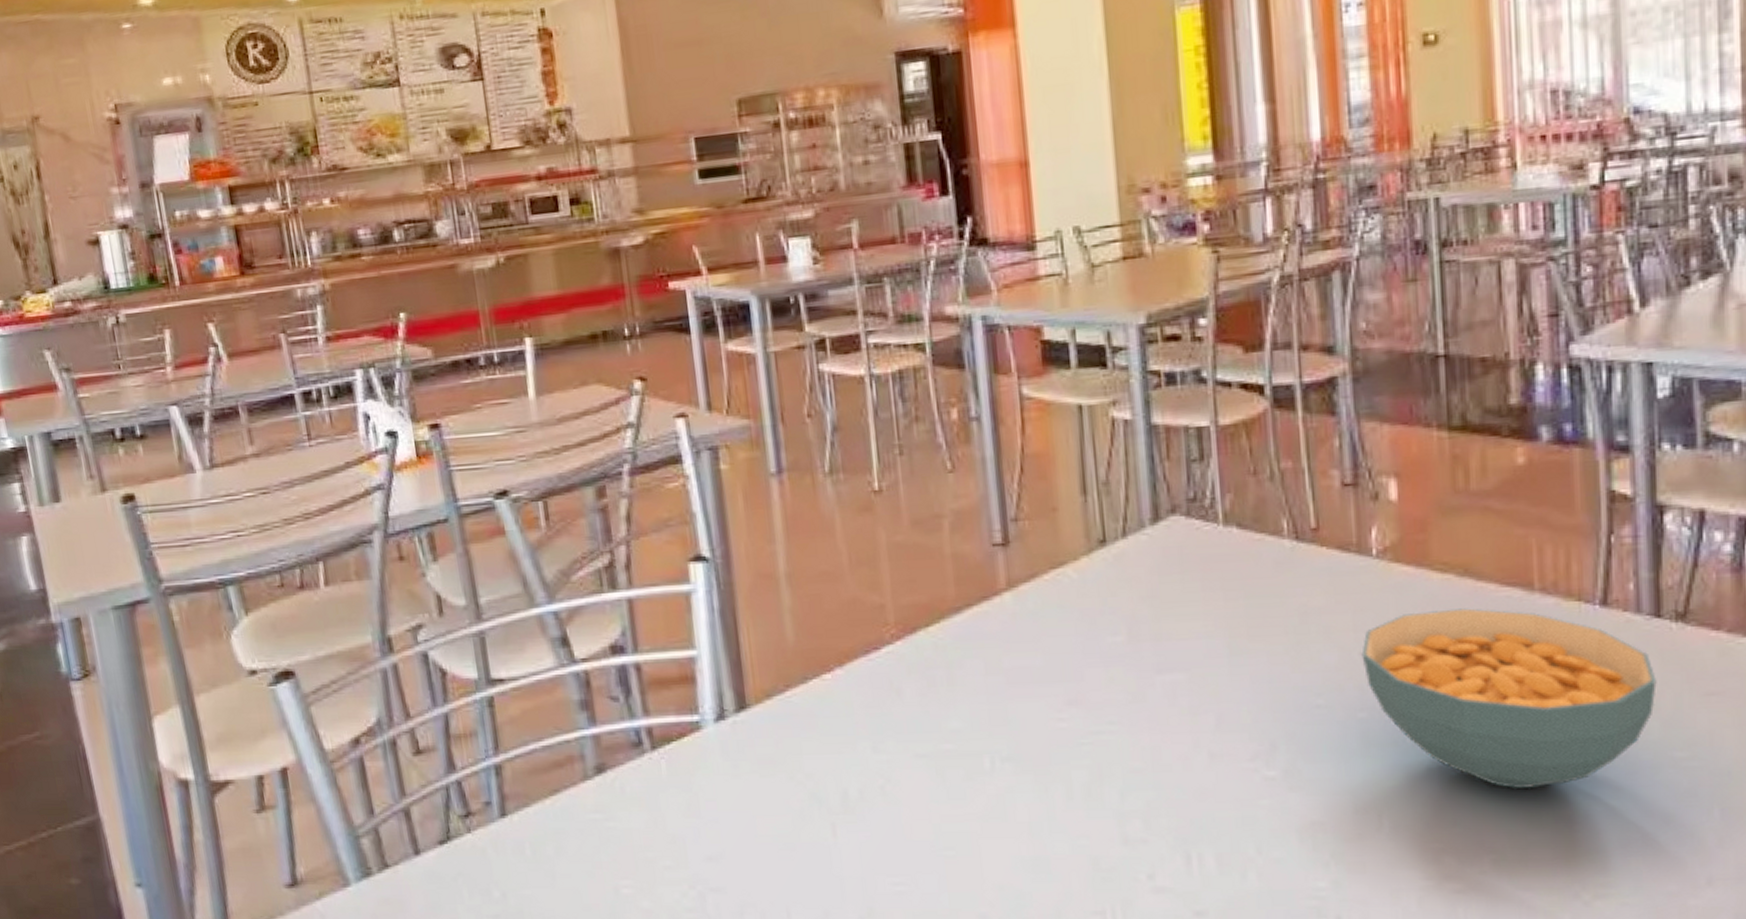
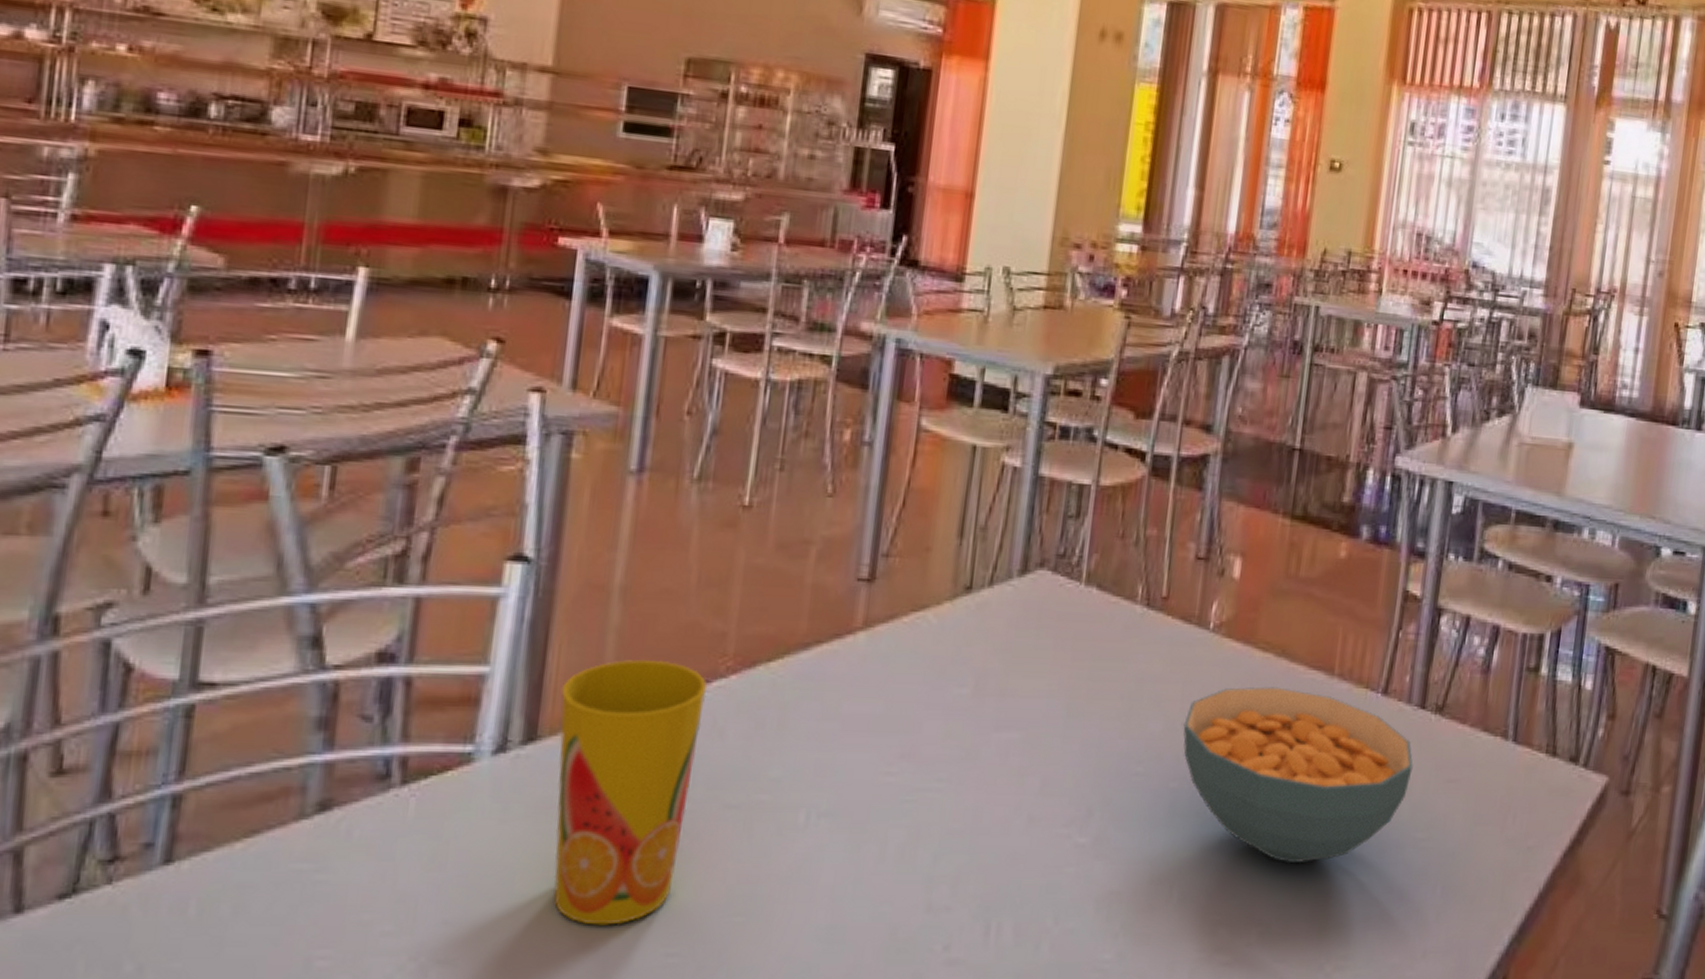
cup: none [756,633,885,859] -> present [552,659,708,925]

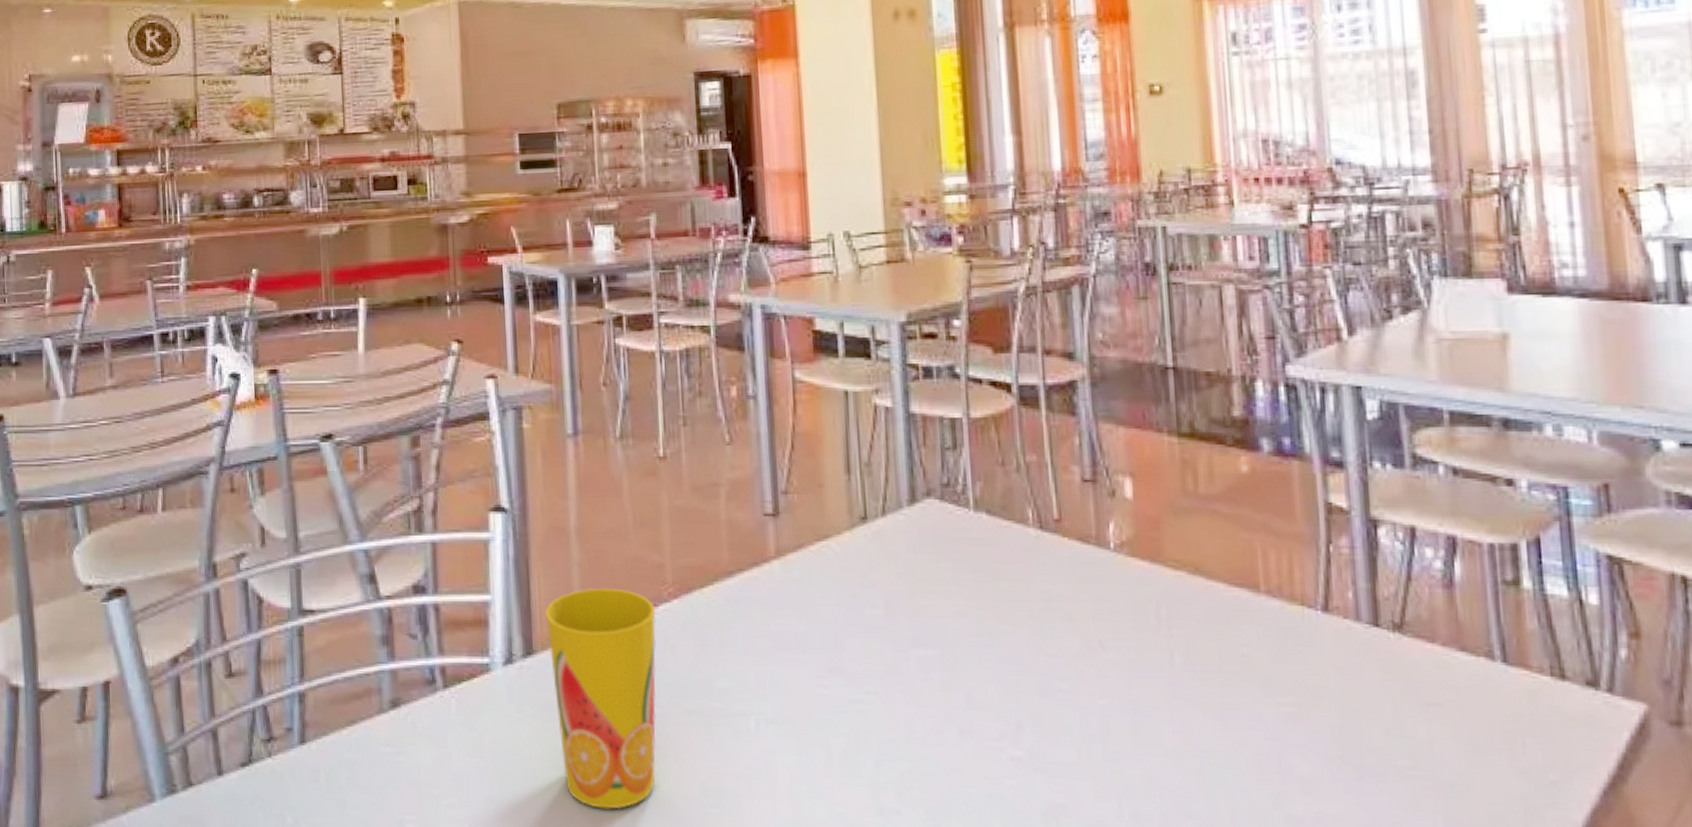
cereal bowl: present [1183,686,1413,862] -> none [1101,605,1378,786]

